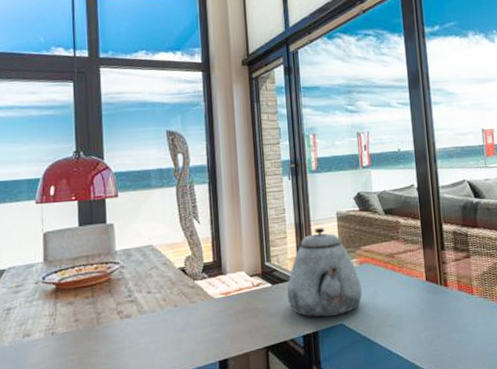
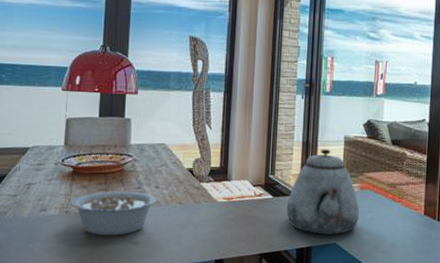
legume: none [57,300,154,354] -> present [71,191,160,236]

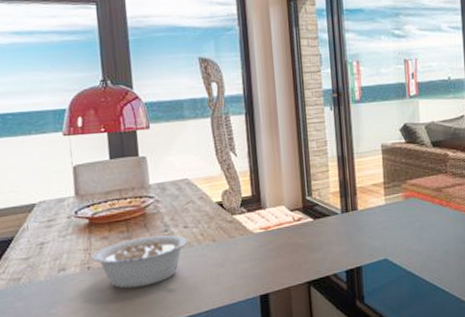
teapot: present [286,149,360,235] -> none [329,161,407,253]

